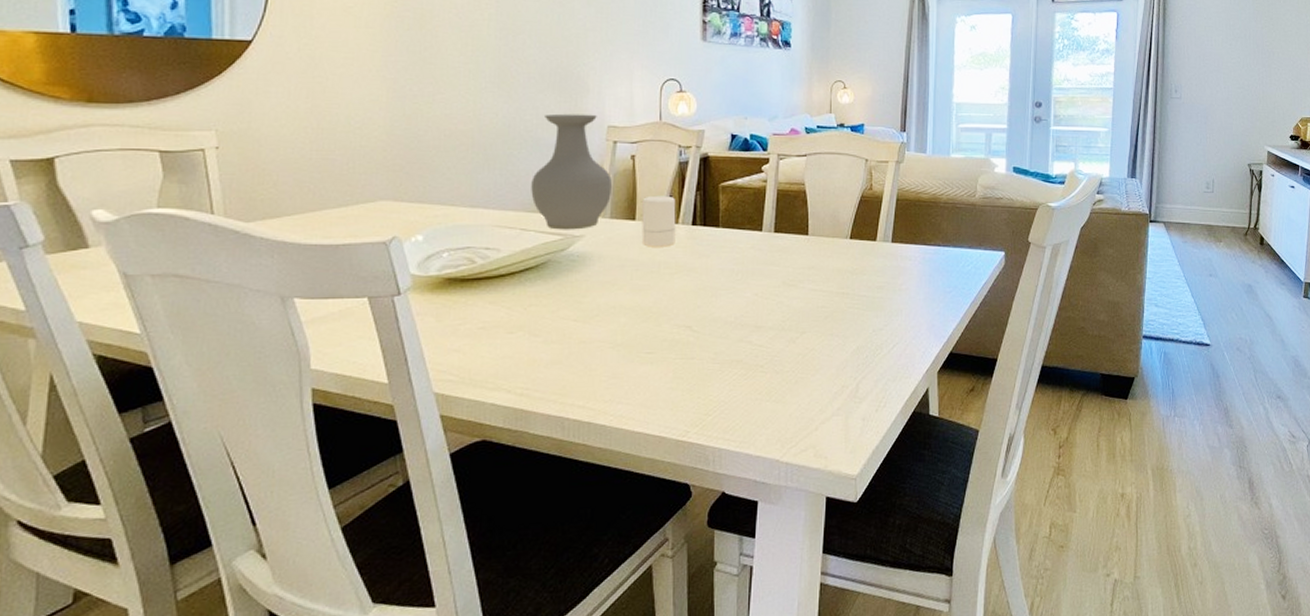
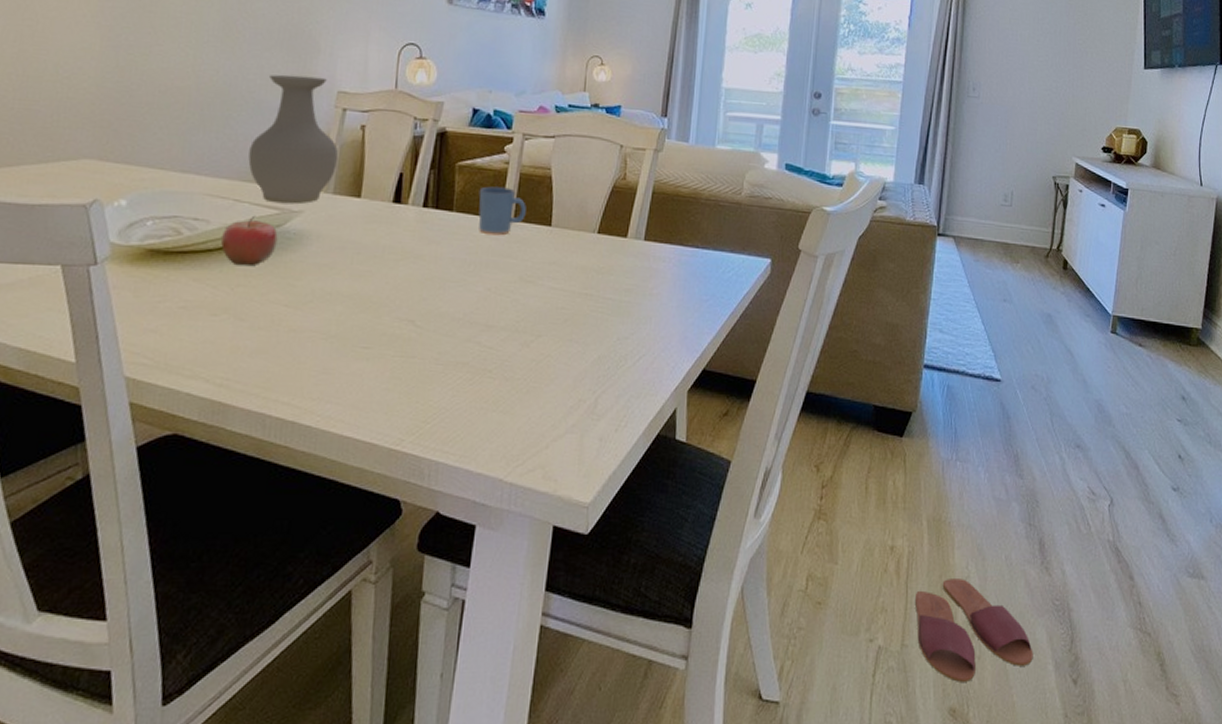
fruit: none [512,242,563,288] -> present [221,215,278,267]
candle: present [641,195,676,247] -> none [366,171,407,230]
mug: none [741,203,785,246] -> present [478,186,526,236]
slippers: none [1144,517,1248,605] -> present [914,579,1033,682]

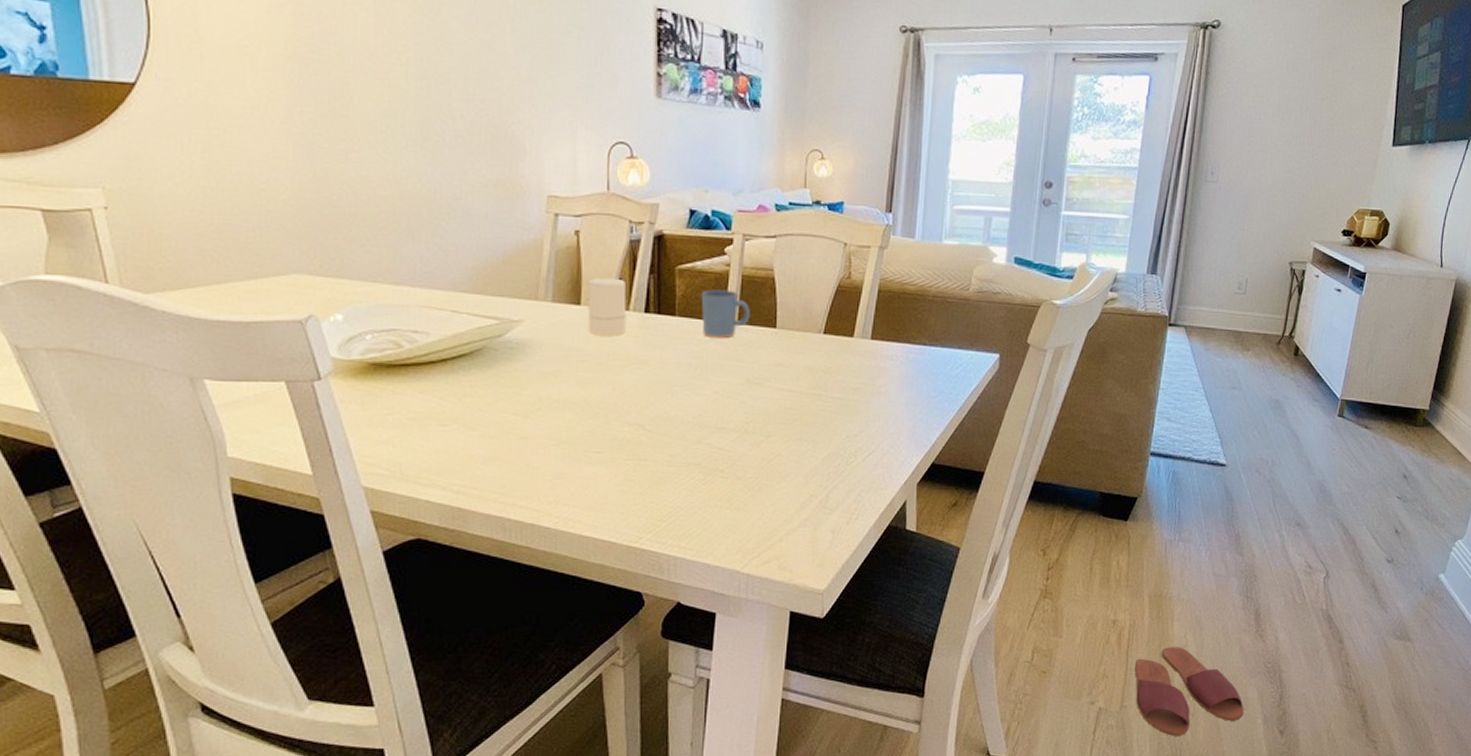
fruit: present [221,215,278,267] -> none [444,326,500,377]
vase: present [248,74,338,205] -> none [462,179,553,314]
candle: none [366,171,407,230] -> present [588,277,627,336]

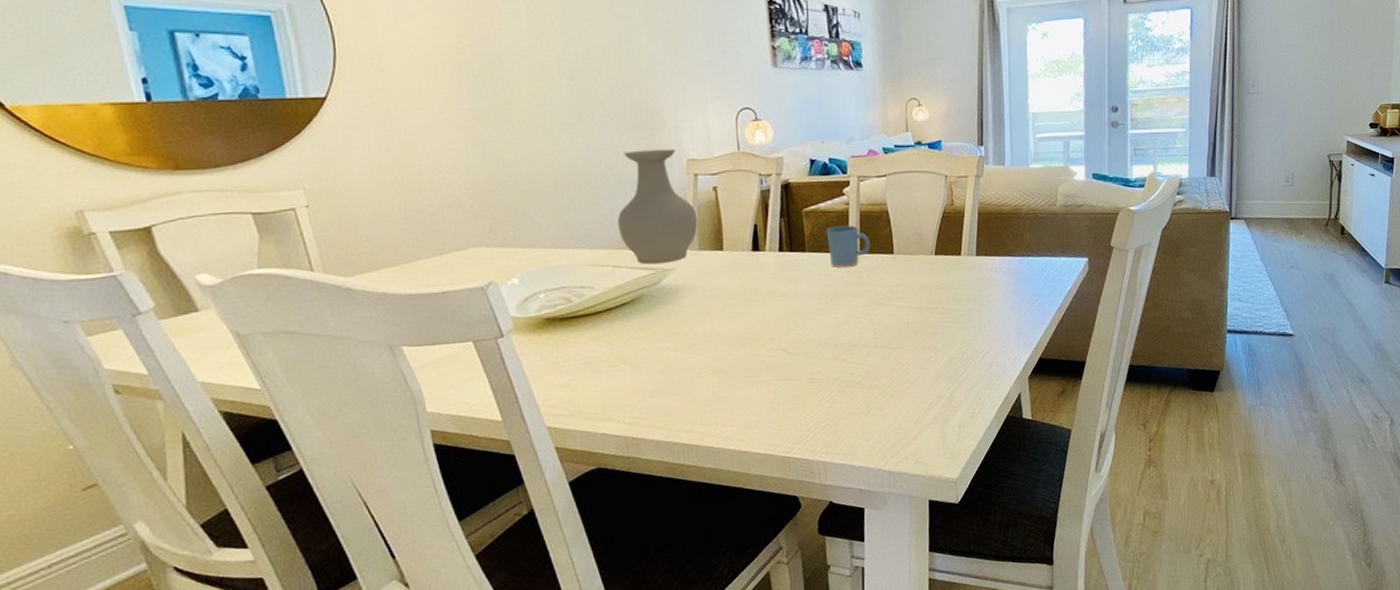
vase: none [462,179,553,314] -> present [617,148,697,265]
candle: present [588,277,627,336] -> none [728,224,764,276]
slippers: present [1134,647,1244,736] -> none [1234,498,1334,578]

